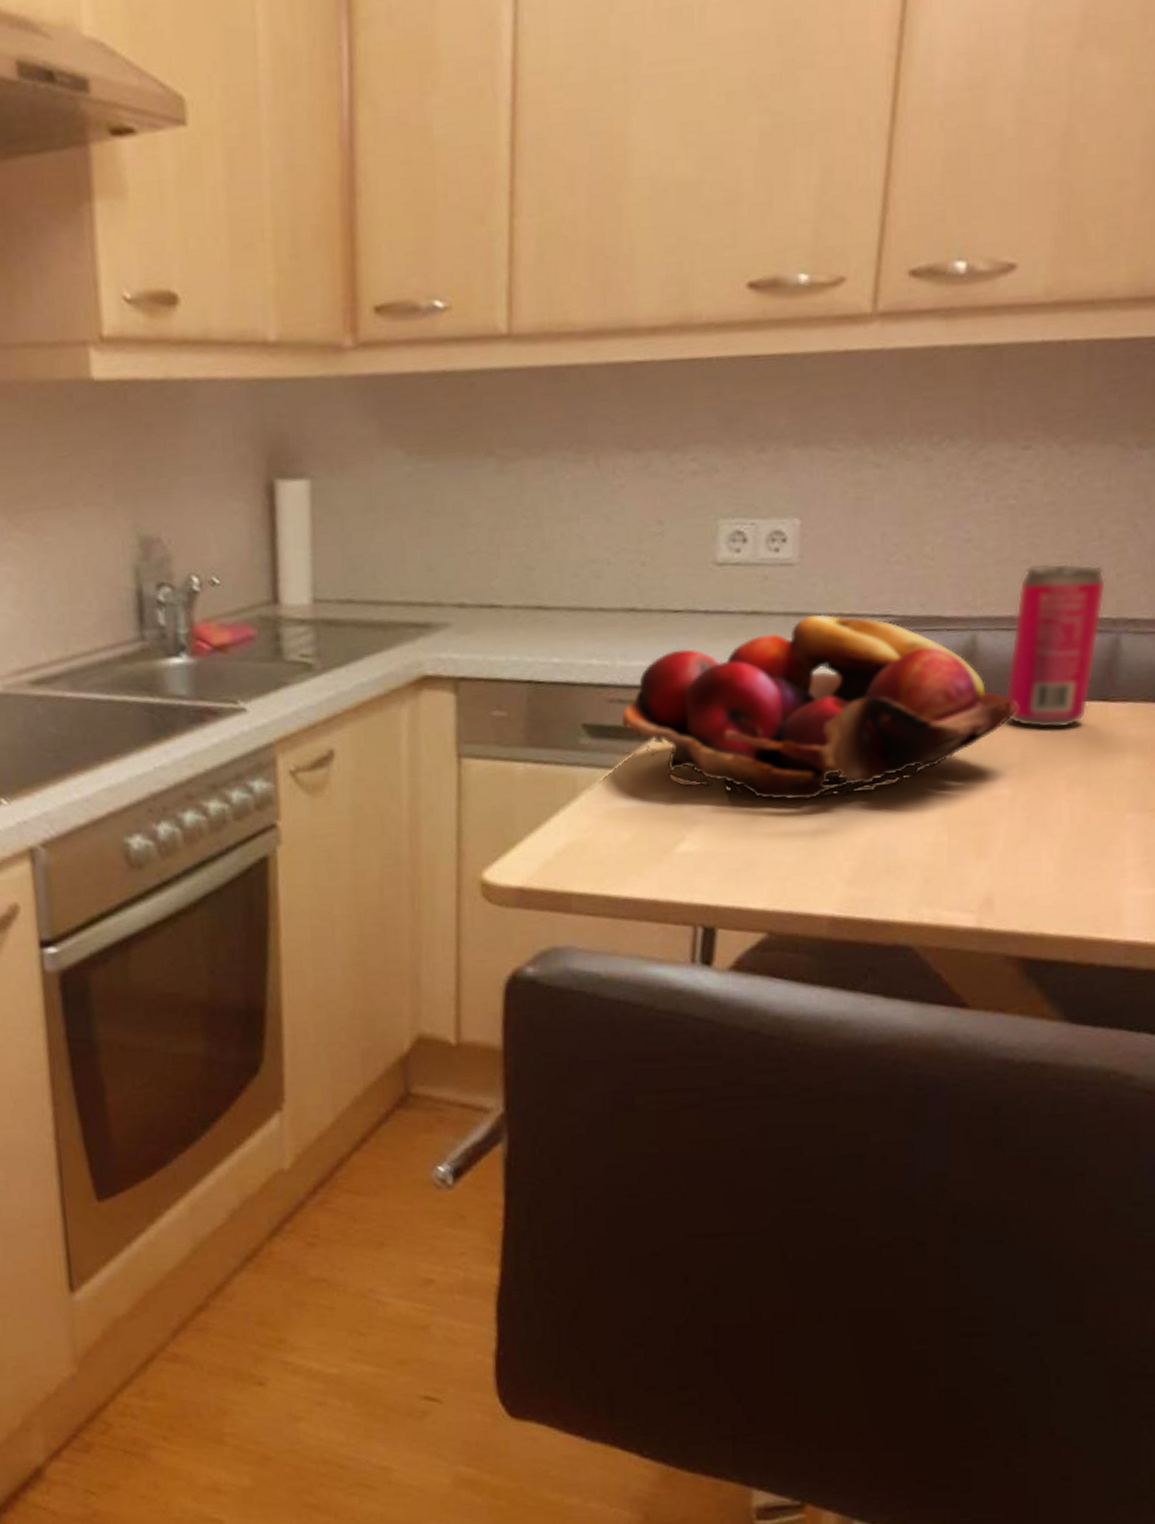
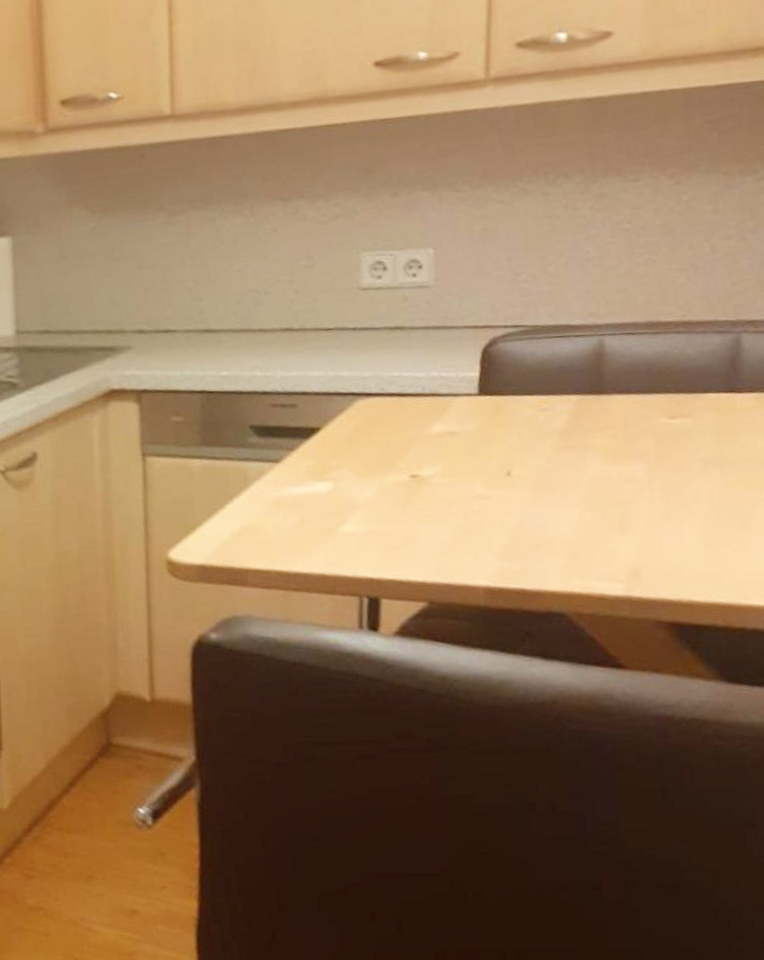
fruit basket: present [621,614,1017,800] -> none [284,327,647,485]
beverage can: present [1005,563,1106,729] -> none [634,275,723,419]

